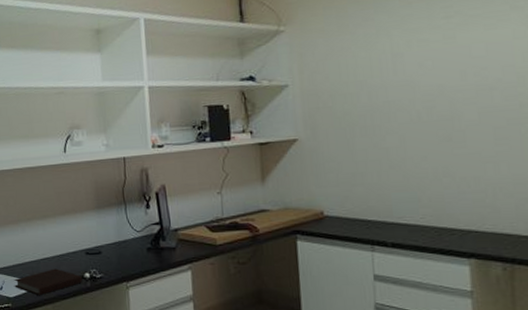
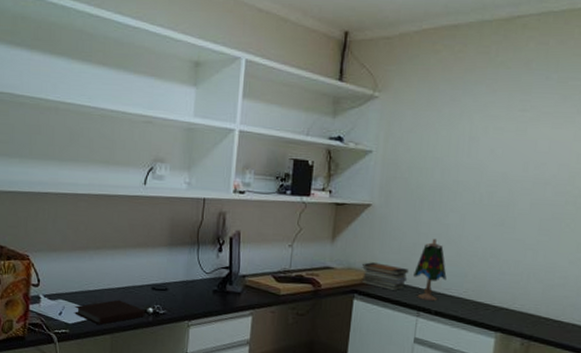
book stack: none [298,198,353,227] -> present [361,262,409,291]
table lamp: none [358,165,397,233] -> present [413,238,447,301]

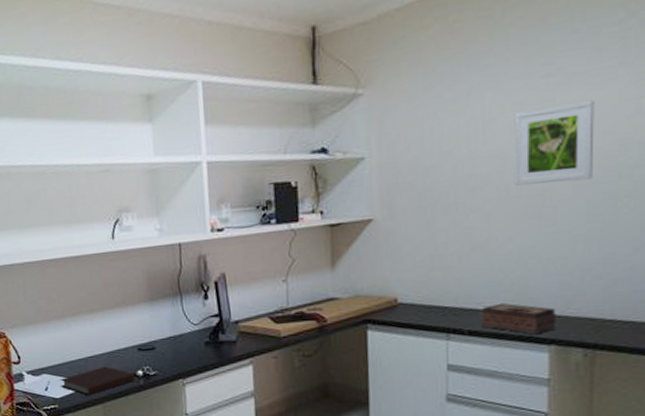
book stack: present [361,262,409,291] -> none [371,284,429,315]
table lamp: present [413,238,447,301] -> none [436,246,477,320]
tissue box: none [446,291,505,322] -> present [481,303,556,335]
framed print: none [487,135,556,200] -> present [514,100,595,186]

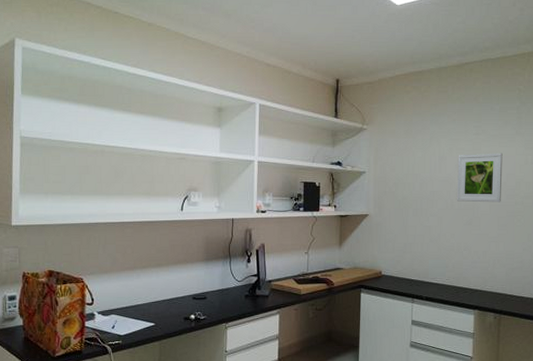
notebook: present [60,366,135,396] -> none [126,310,188,334]
tissue box: present [481,303,556,335] -> none [434,279,479,302]

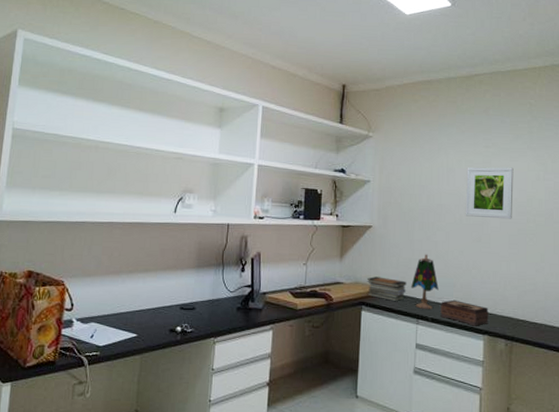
book stack: none [364,261,402,284] -> present [366,276,407,302]
table lamp: none [406,238,432,289] -> present [411,254,439,309]
tissue box: none [434,279,479,302] -> present [440,299,489,326]

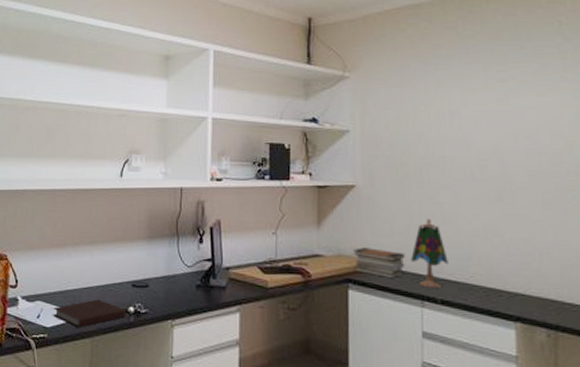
notebook: none [106,320,174,346] -> present [53,299,126,328]
tissue box: present [440,299,489,326] -> none [452,276,521,311]
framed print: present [465,167,514,219] -> none [476,105,545,172]

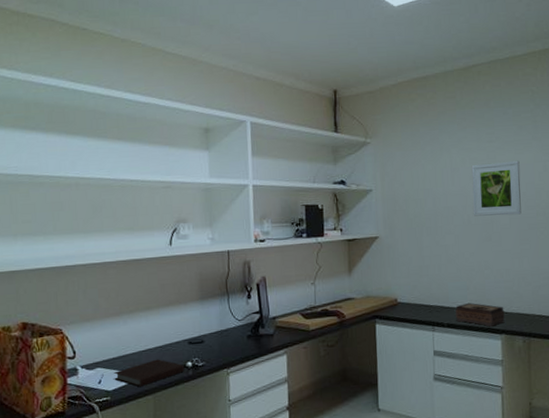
book stack: present [352,247,405,279] -> none [378,288,420,312]
table lamp: present [411,219,448,288] -> none [424,259,452,316]
tissue box: none [452,276,521,311] -> present [455,302,505,327]
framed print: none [476,105,545,172] -> present [471,160,522,216]

